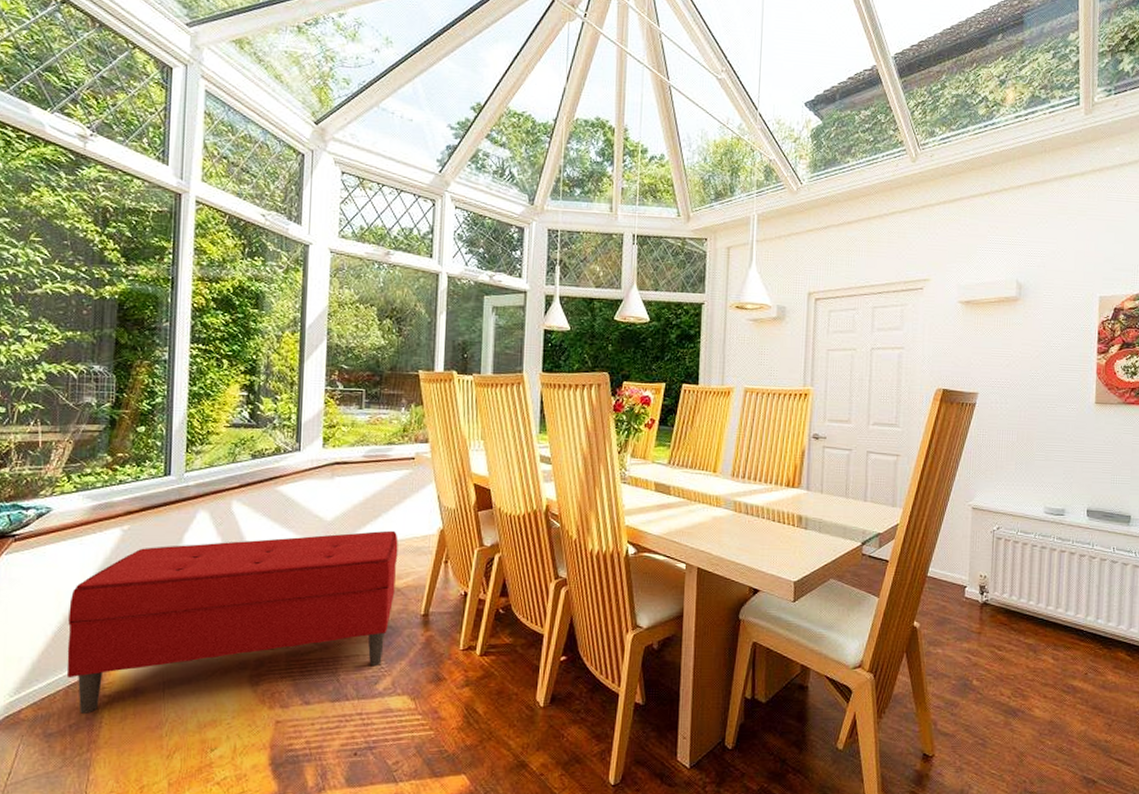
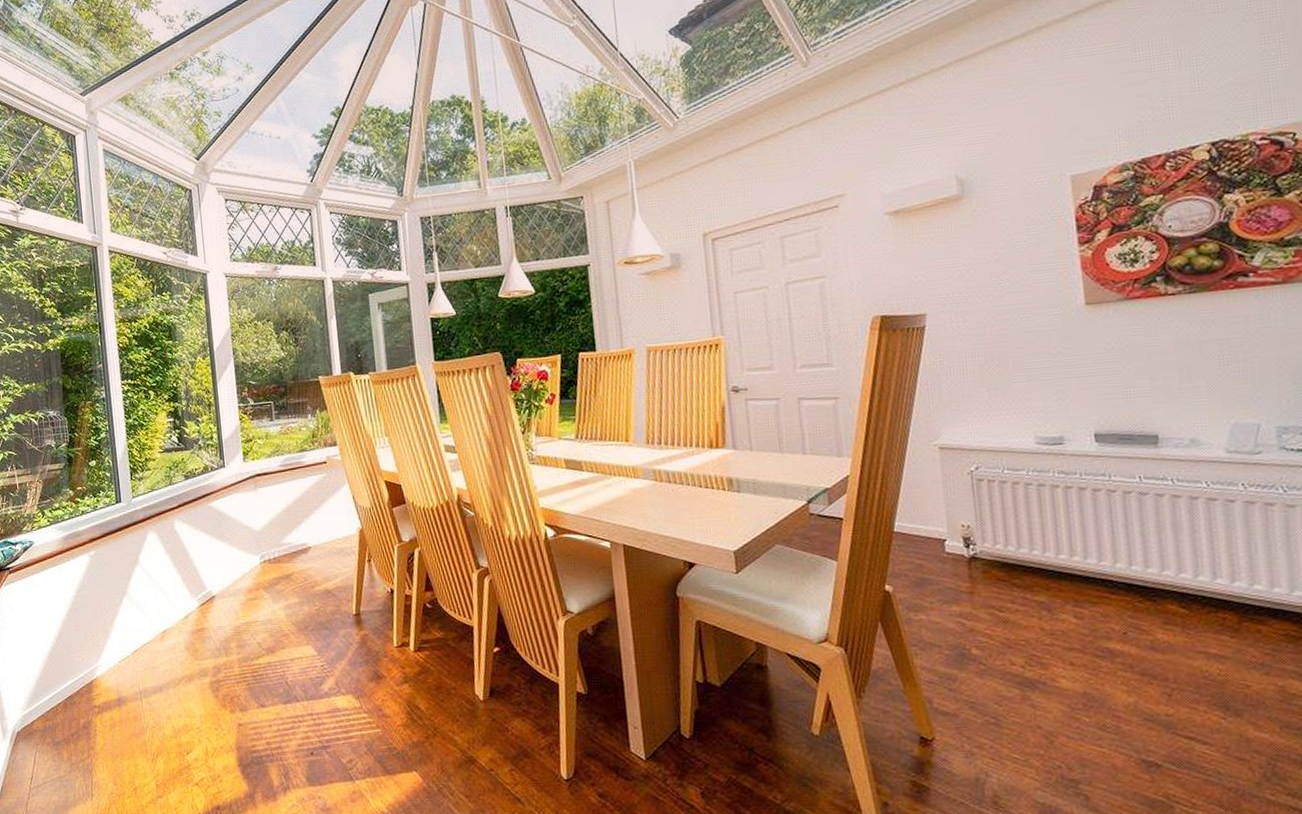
bench: present [66,530,398,714] -> none [57,534,327,723]

